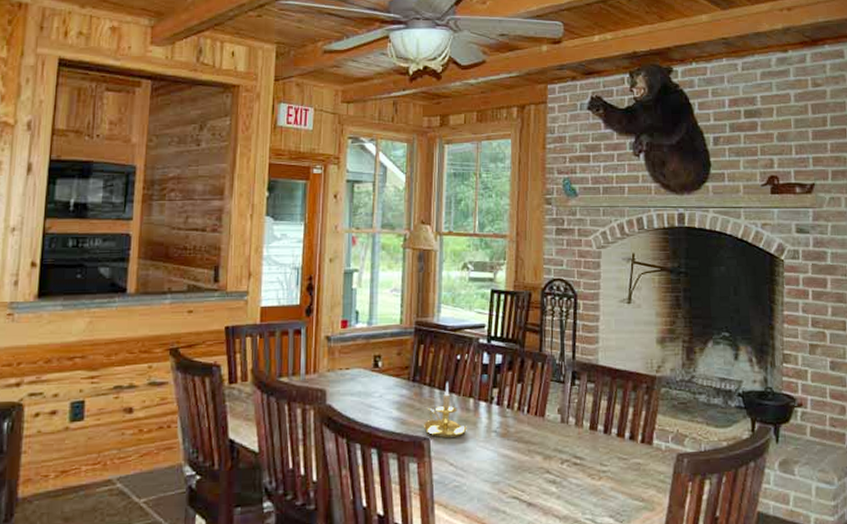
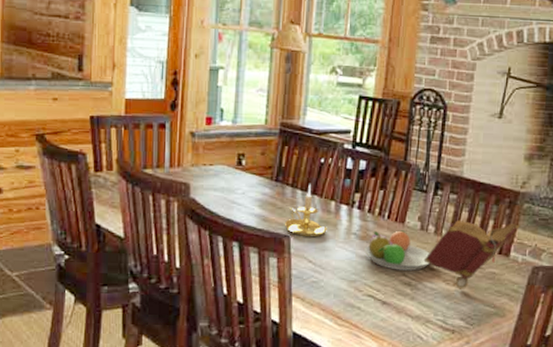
fruit bowl: none [506,424,573,468] -> present [364,230,430,271]
book: none [566,409,660,484] -> present [423,219,521,289]

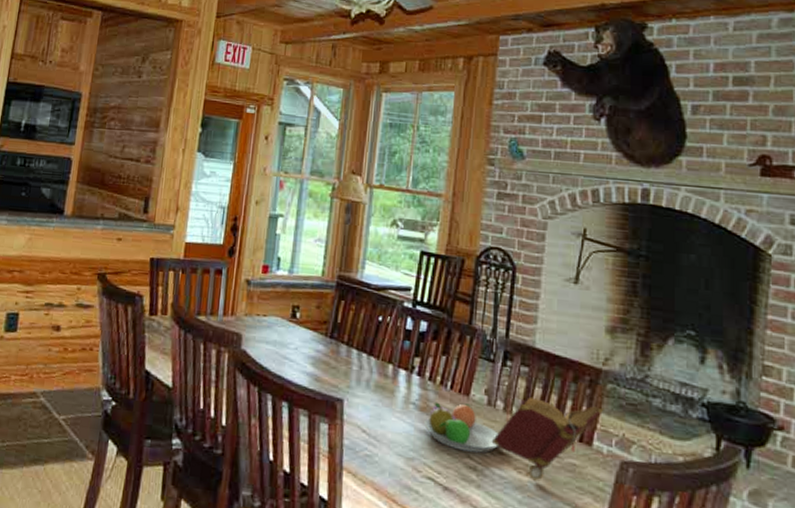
candle holder: present [285,184,327,238] -> none [338,343,384,404]

